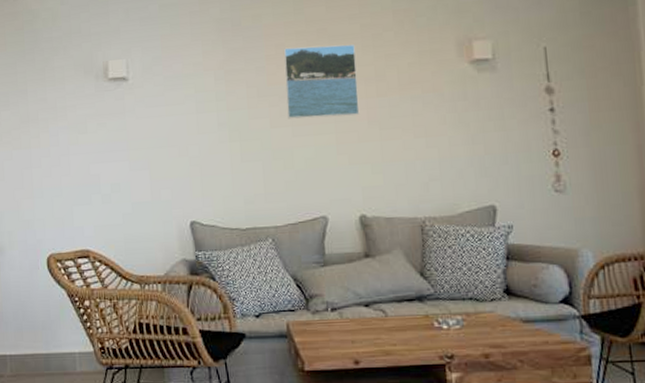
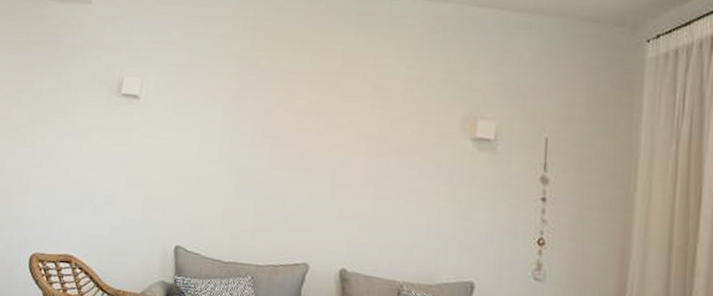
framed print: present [283,43,360,119] -> none [287,94,363,171]

